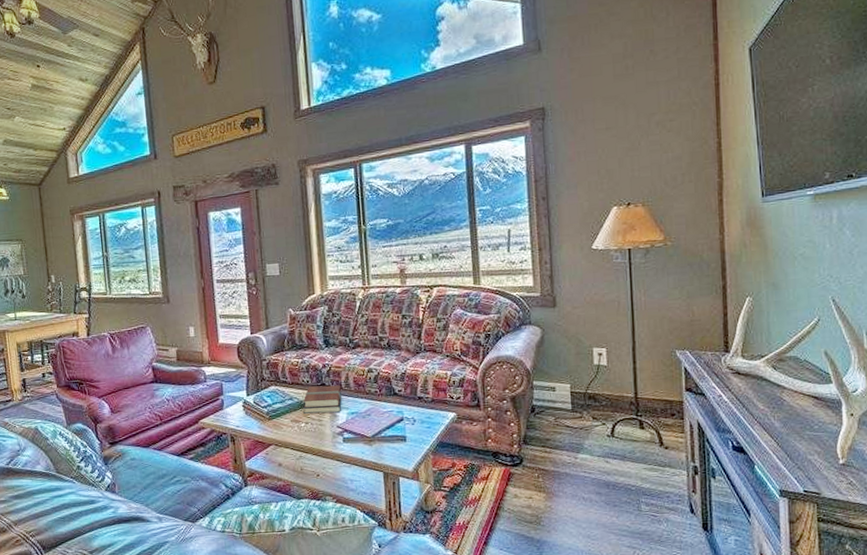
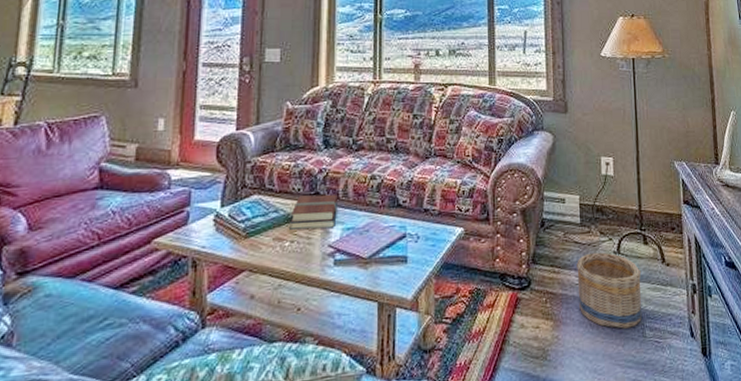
basket: none [568,435,637,503] -> present [577,252,642,329]

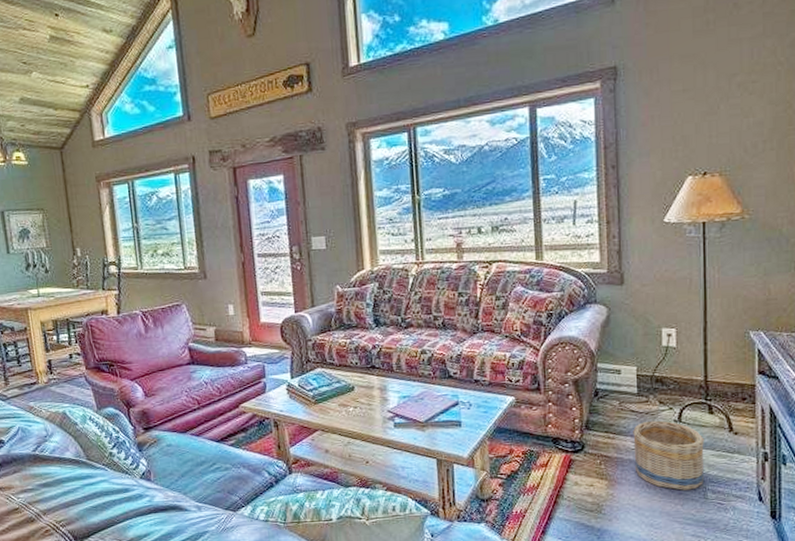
books: present [289,194,339,231] -> none [351,367,394,398]

